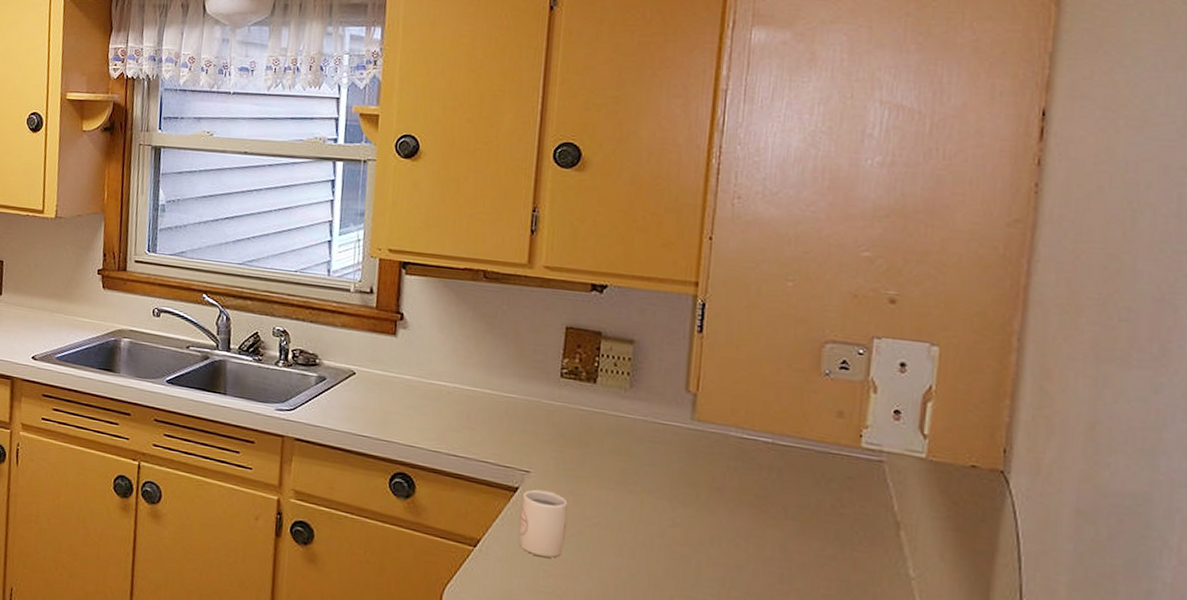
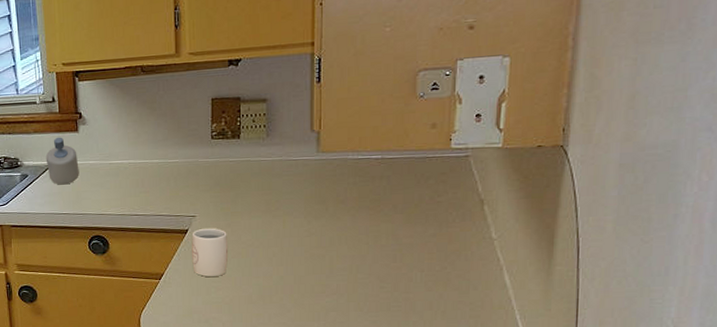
soap dispenser: none [351,337,392,400] -> present [45,137,79,185]

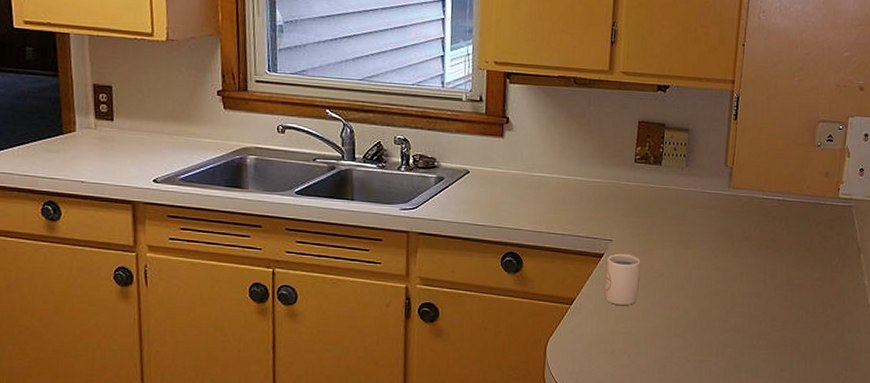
soap dispenser: present [45,137,79,185] -> none [465,140,500,193]

